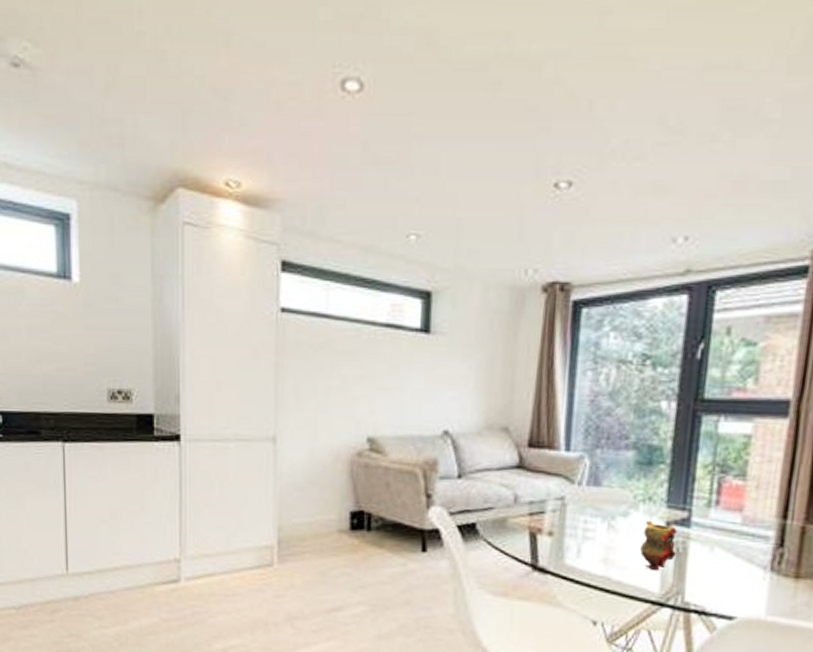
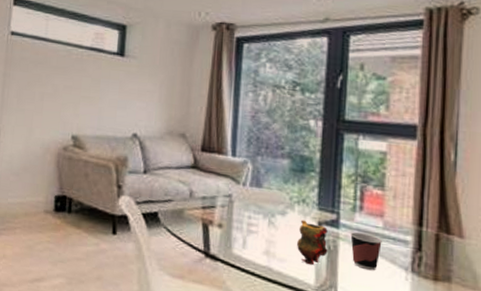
cup: none [703,531,739,573] -> present [350,232,382,271]

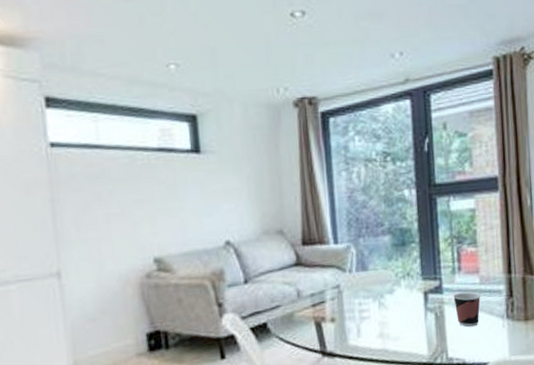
teapot: present [297,220,328,265] -> none [407,293,436,336]

